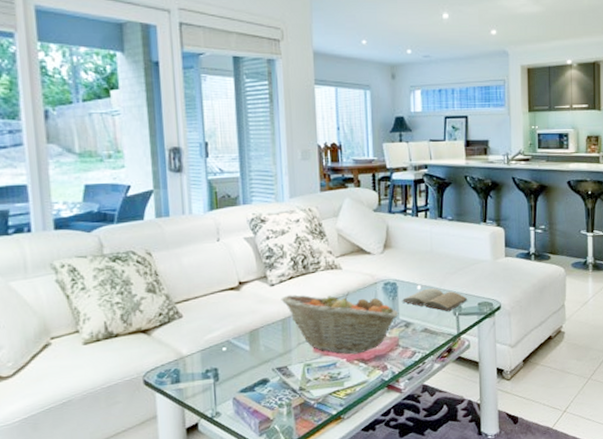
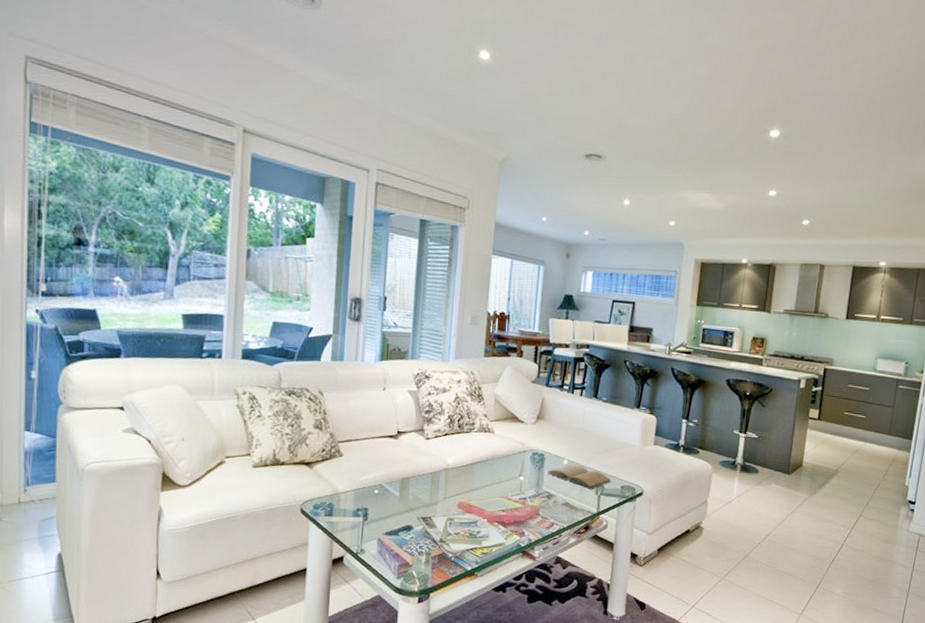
fruit basket: present [281,292,399,355] -> none [434,450,543,517]

